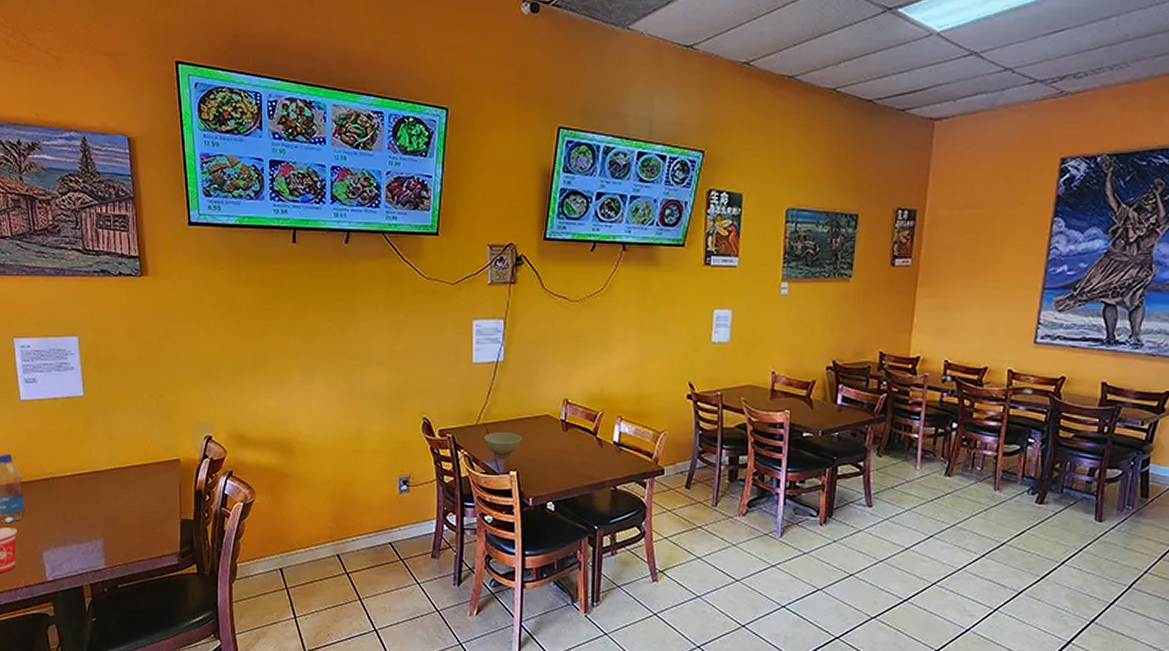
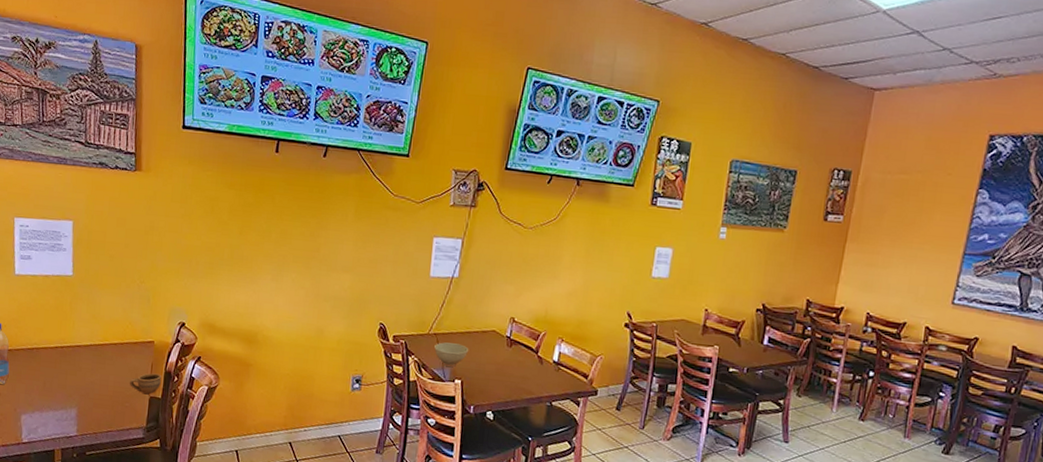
cup: none [157,494,192,518] -> present [129,373,161,395]

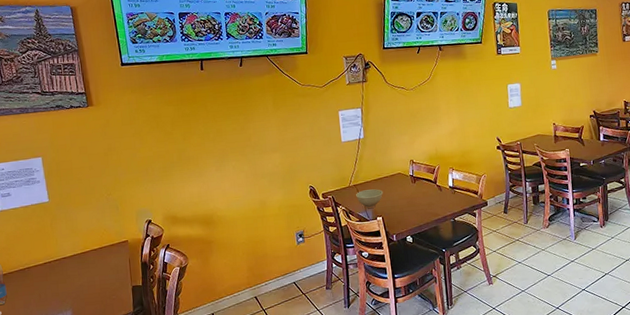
cup: present [129,373,161,395] -> none [112,266,140,285]

